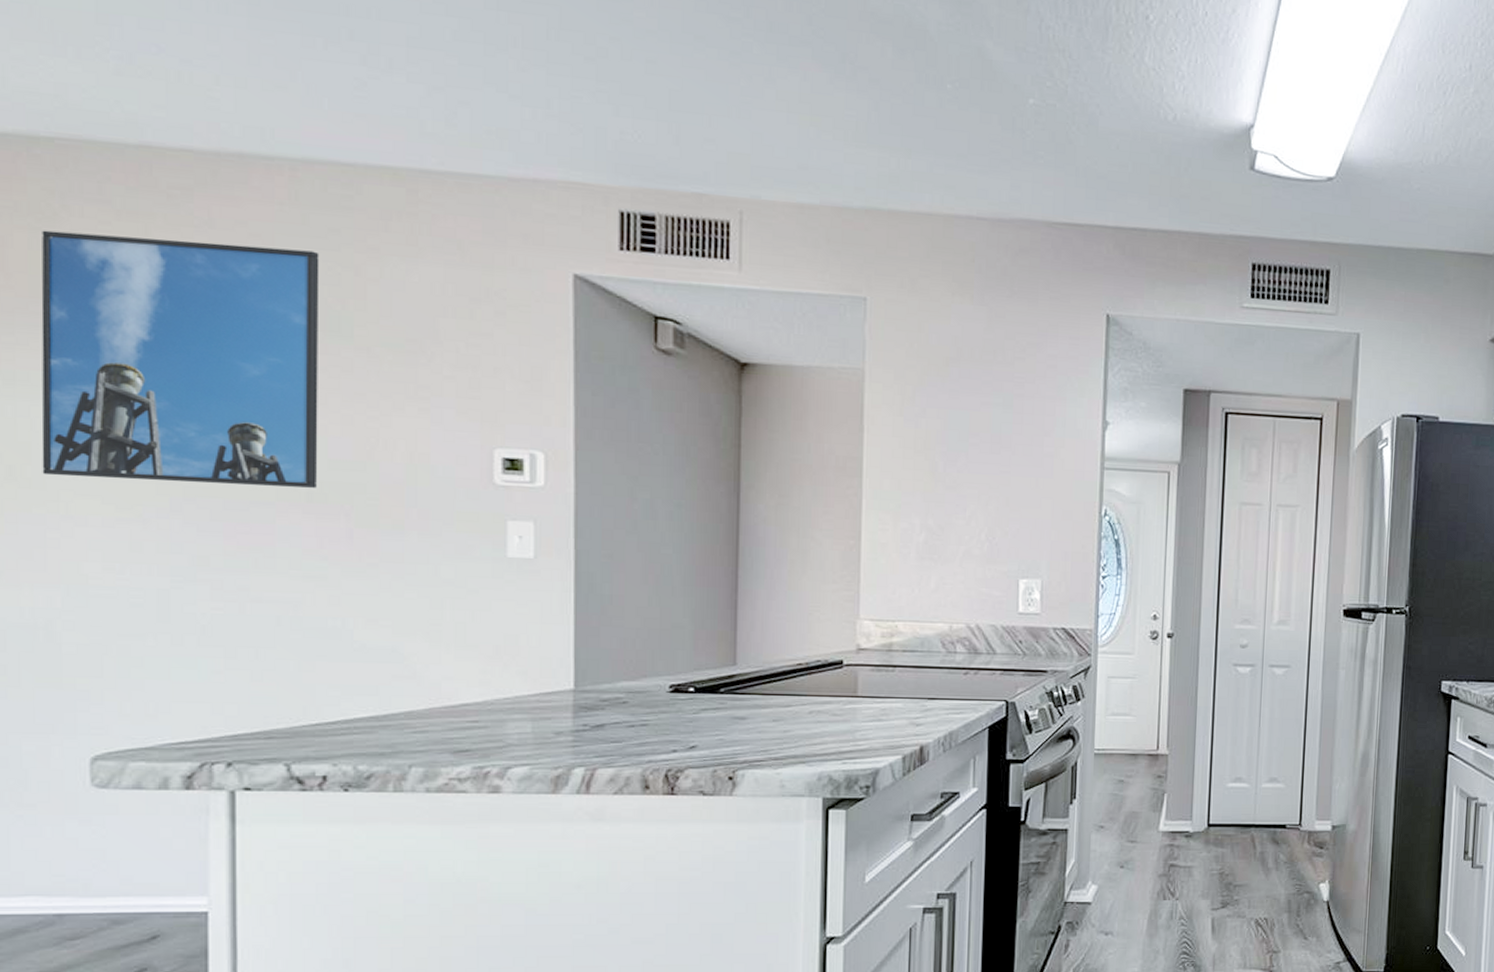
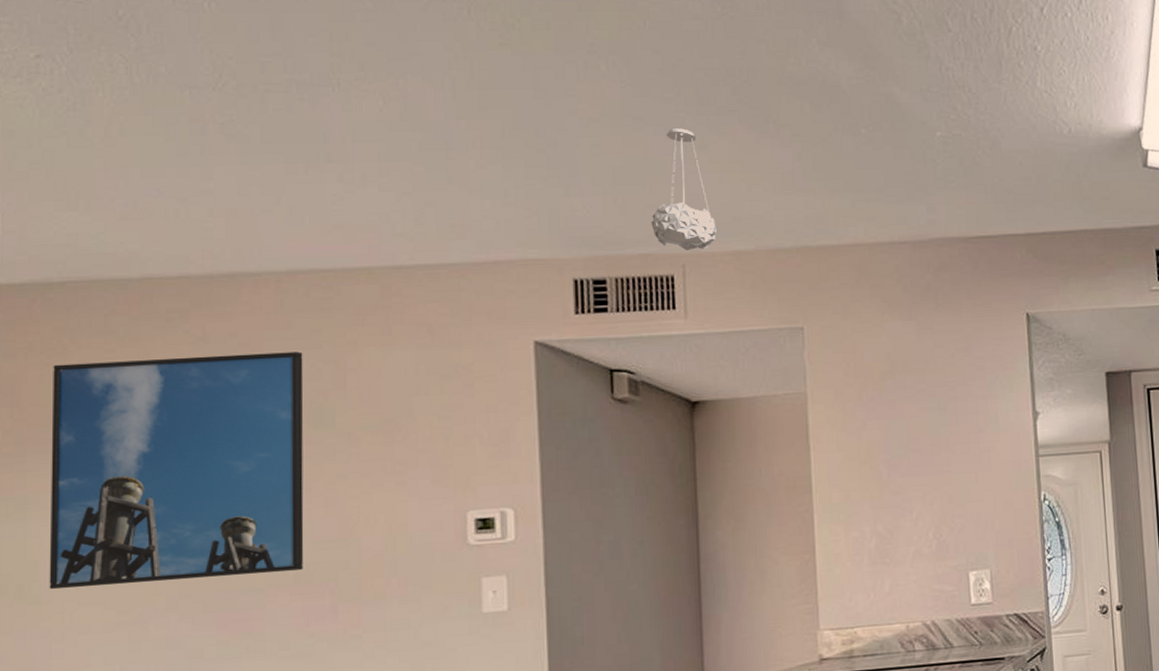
pendant light: none [708,54,780,197] -> present [651,128,717,251]

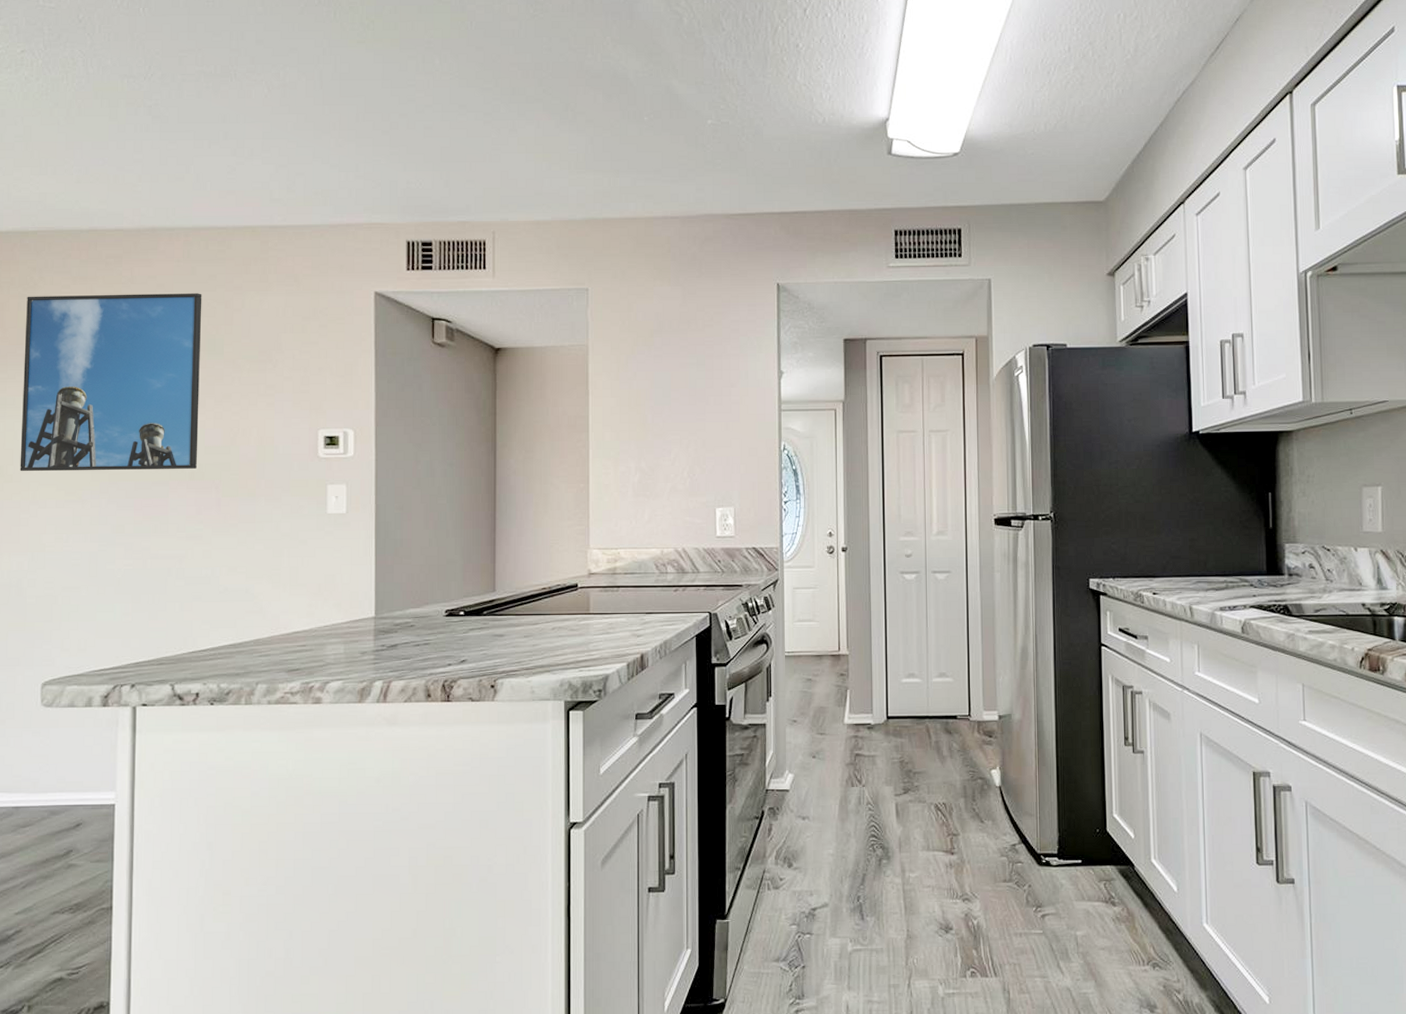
pendant light: present [651,128,717,251] -> none [469,114,521,220]

